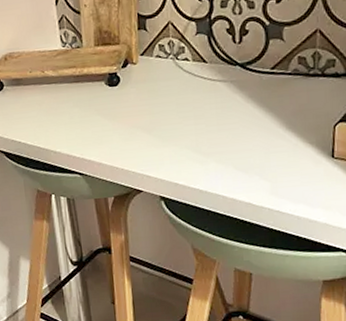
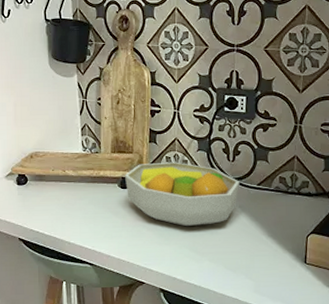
fruit bowl: none [112,50,250,125] -> present [125,162,240,227]

